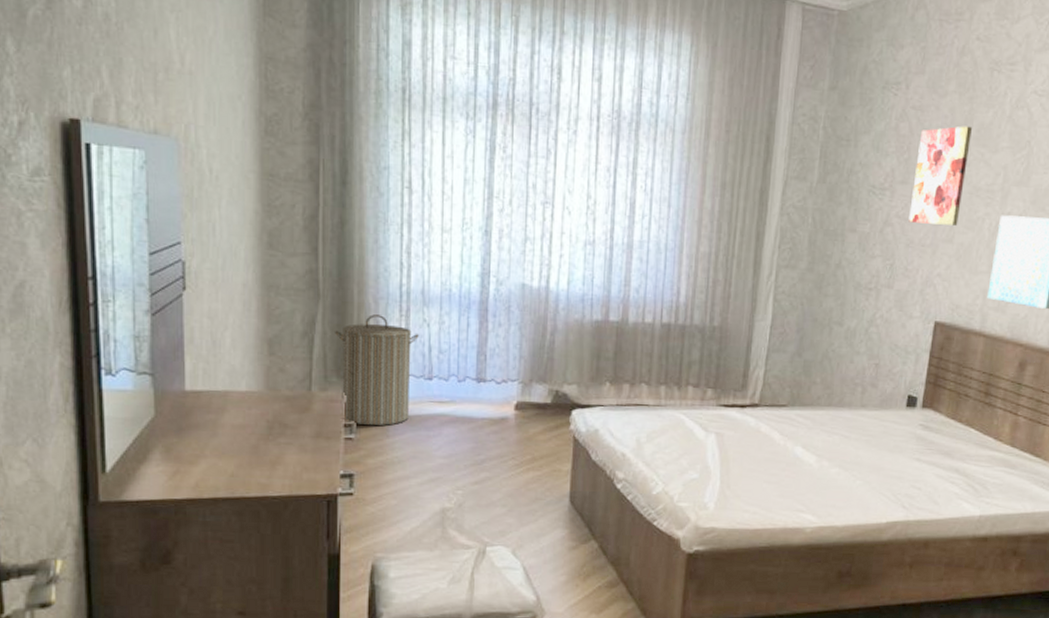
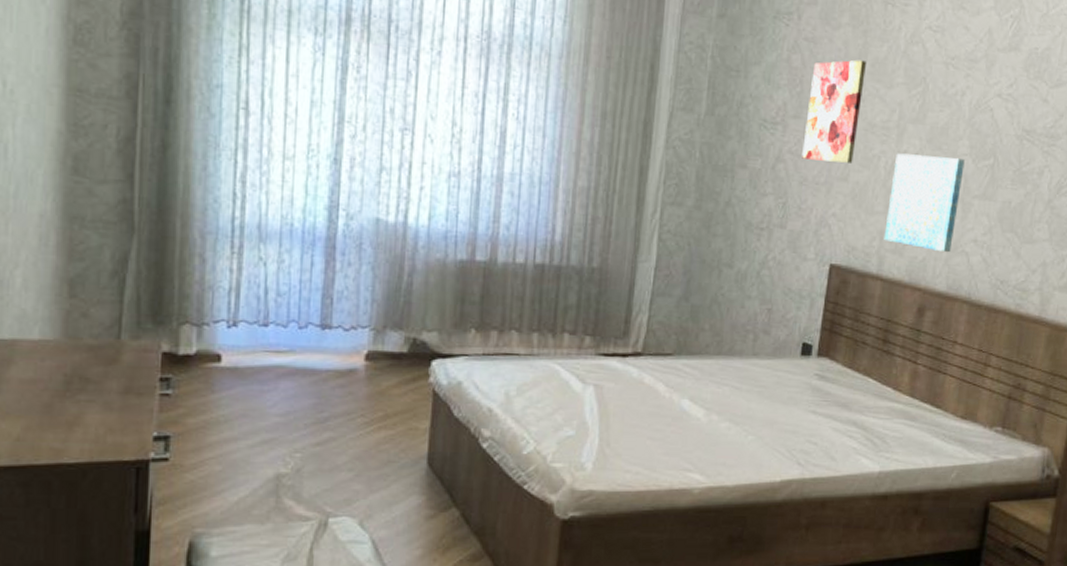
laundry hamper: present [334,314,419,426] -> none [150,251,253,380]

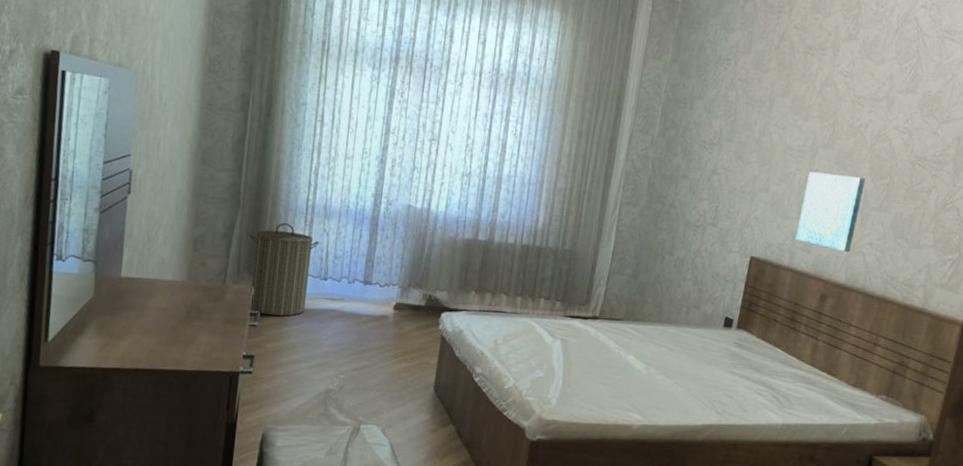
laundry hamper: none [150,251,253,380] -> present [249,223,319,316]
wall art: present [802,60,866,163] -> none [732,97,788,178]

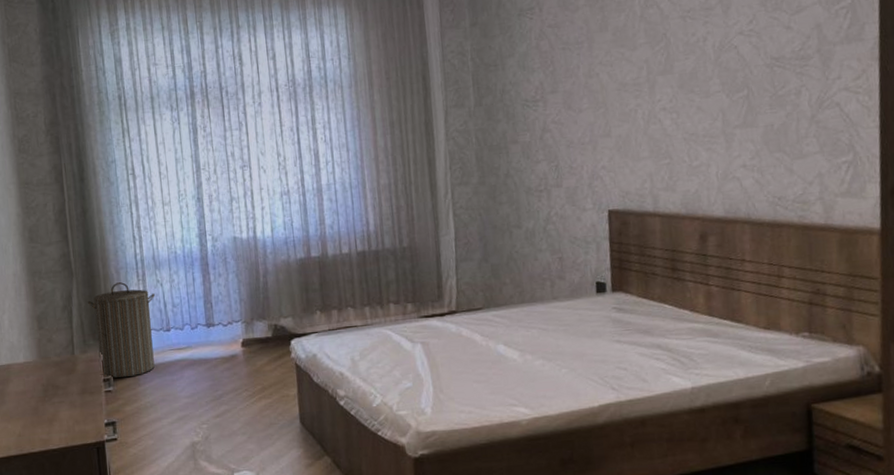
wall art: present [795,171,865,253] -> none [651,96,722,182]

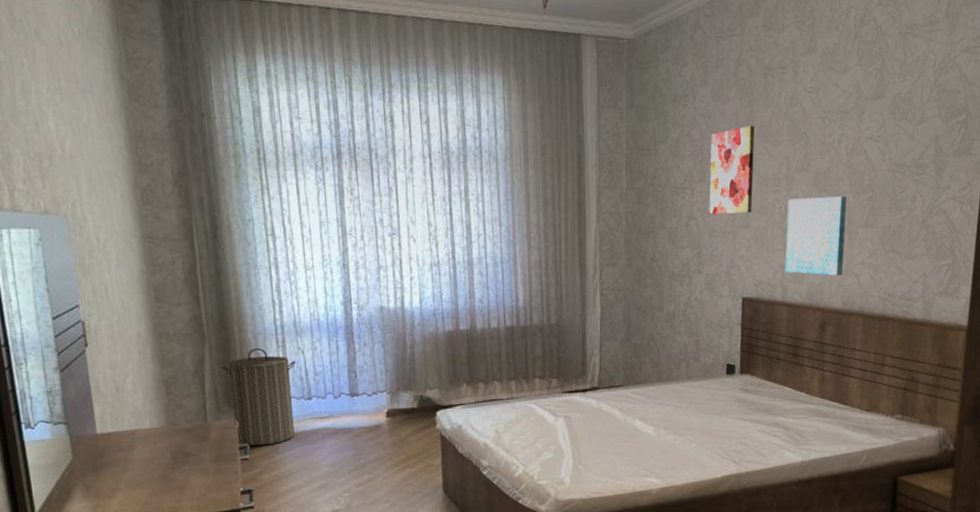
wall art: none [561,32,612,126] -> present [709,126,755,214]
wall art: none [651,96,722,182] -> present [785,196,847,276]

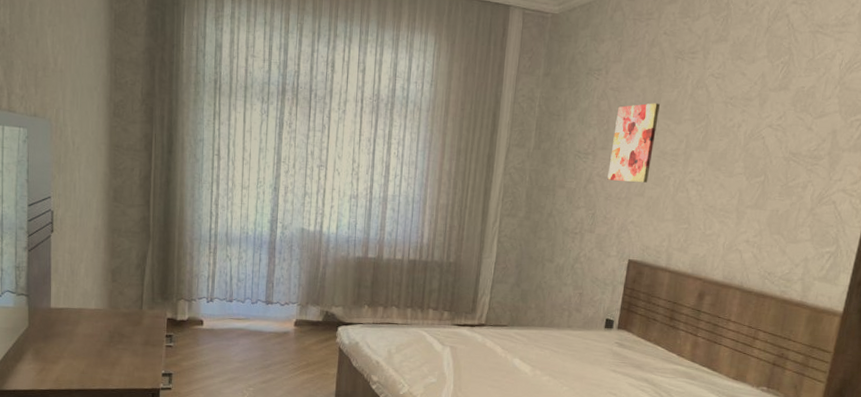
laundry hamper: present [221,348,296,446] -> none [160,251,223,337]
wall art: present [785,196,847,276] -> none [672,174,740,251]

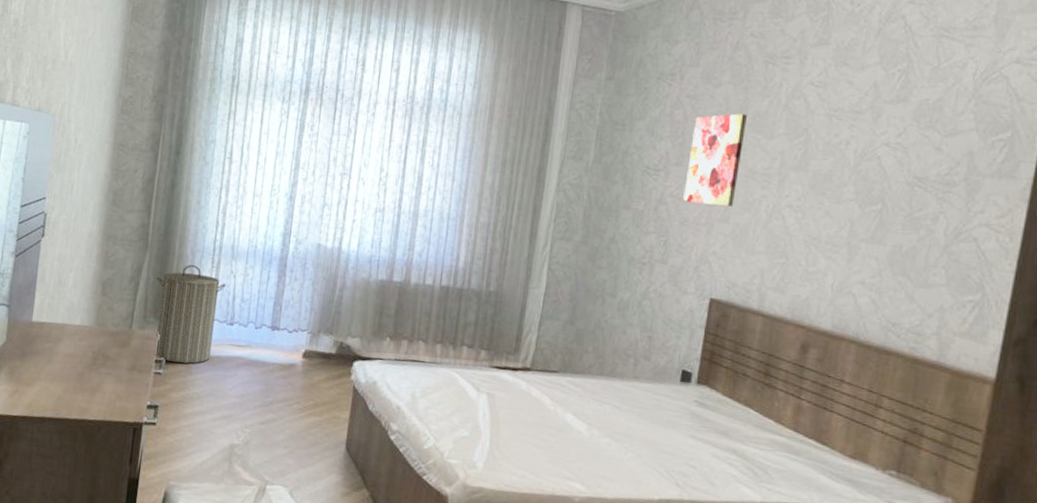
laundry hamper: none [160,251,223,337] -> present [155,265,226,364]

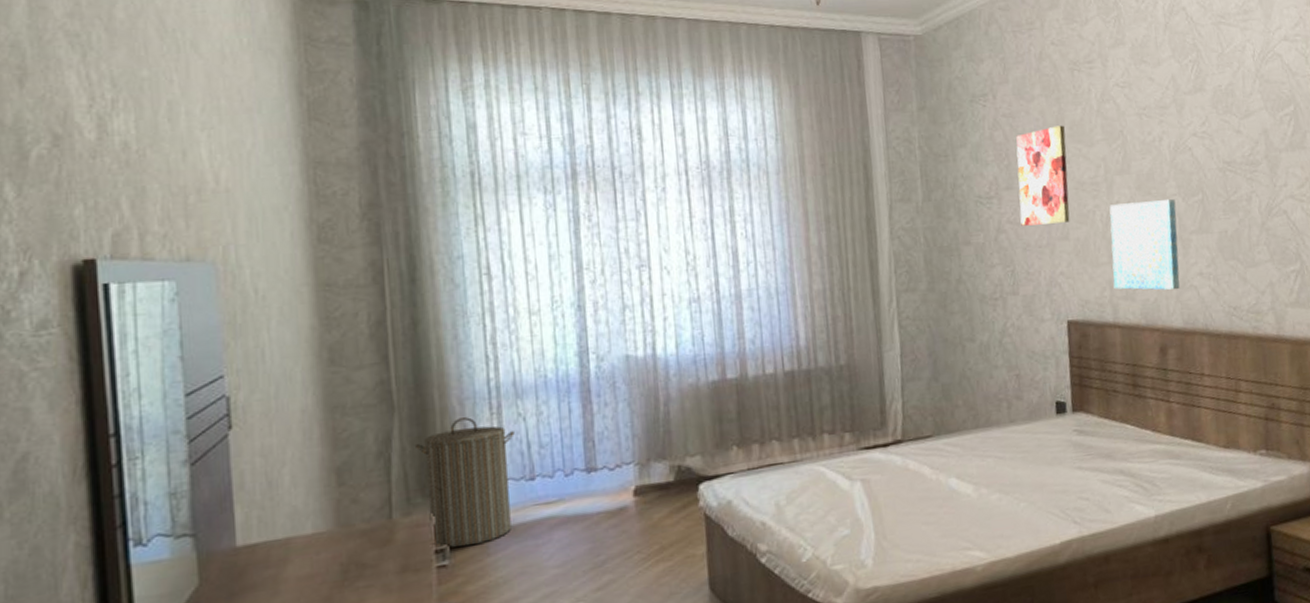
wall art: none [765,198,850,293] -> present [1109,199,1180,291]

